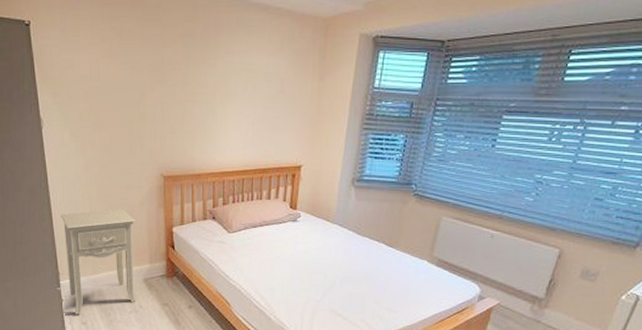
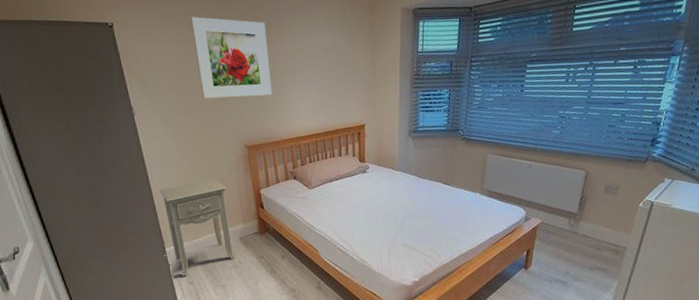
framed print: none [116,22,200,120] -> present [191,17,272,99]

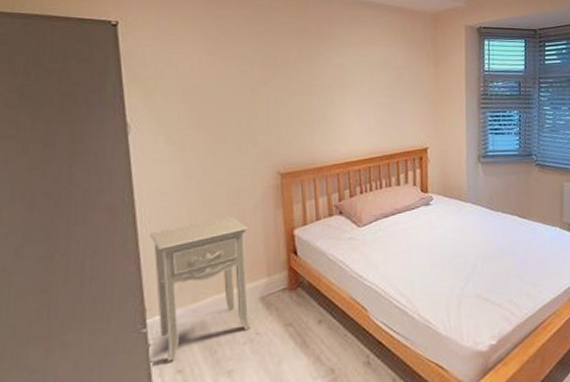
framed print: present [191,17,272,99] -> none [222,21,318,115]

